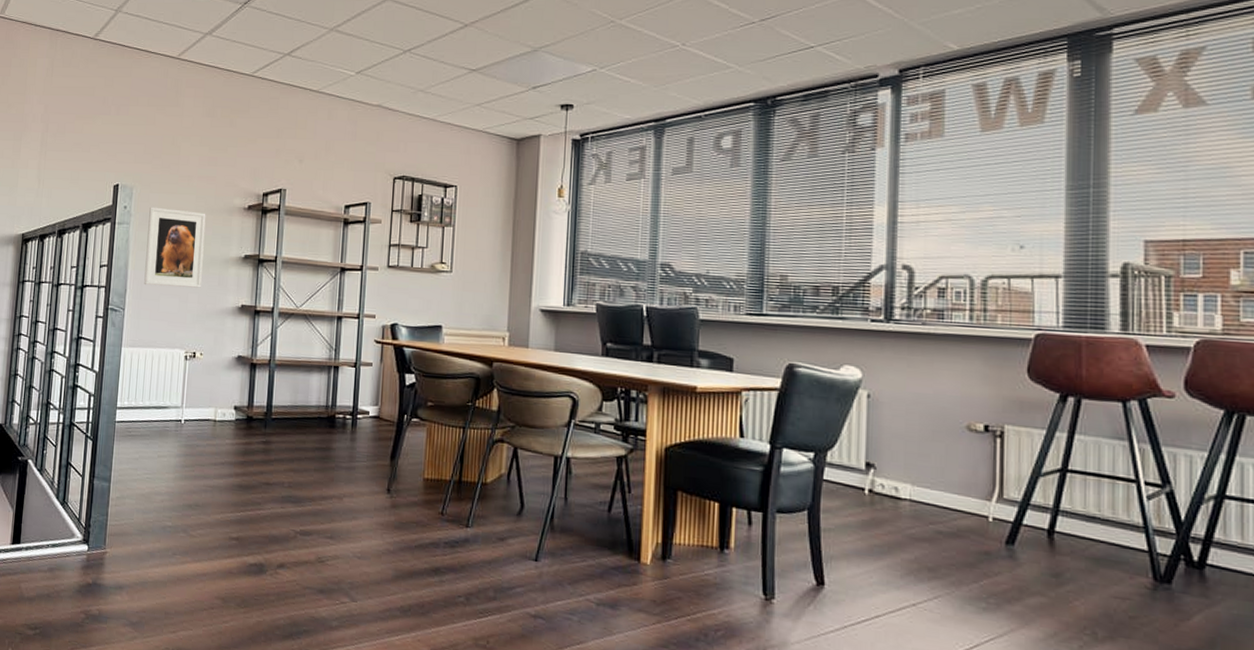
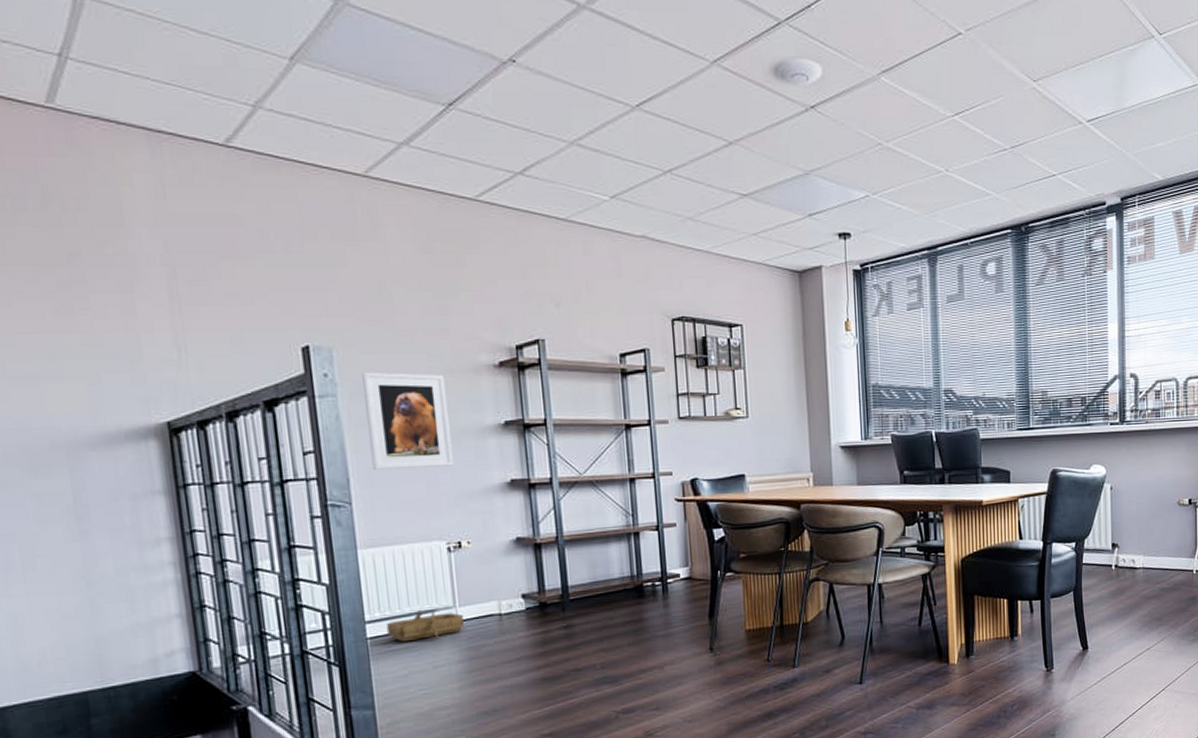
wooden boat: none [130,404,187,433] -> present [386,609,464,642]

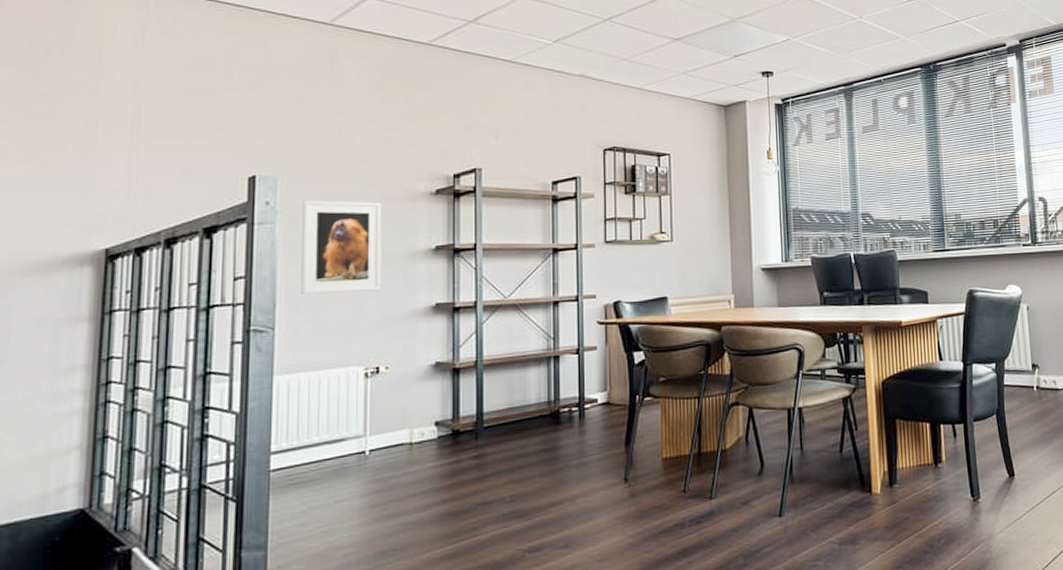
wooden boat: present [386,609,464,642] -> none [291,438,372,475]

